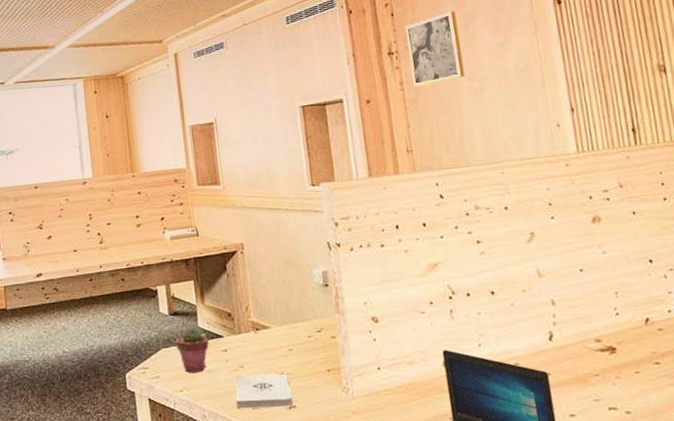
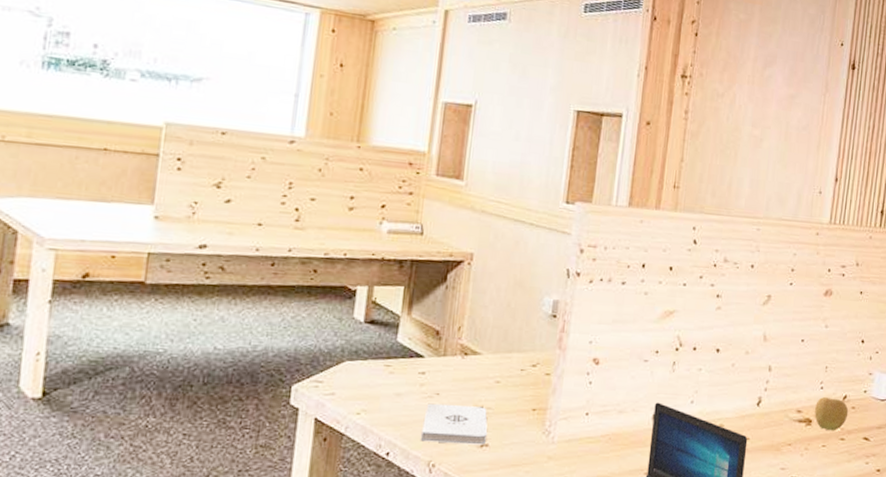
potted succulent: present [176,326,209,373] -> none [364,339,405,394]
wall art: present [405,11,465,87] -> none [698,47,757,121]
apple: none [615,322,657,357] -> present [814,397,849,431]

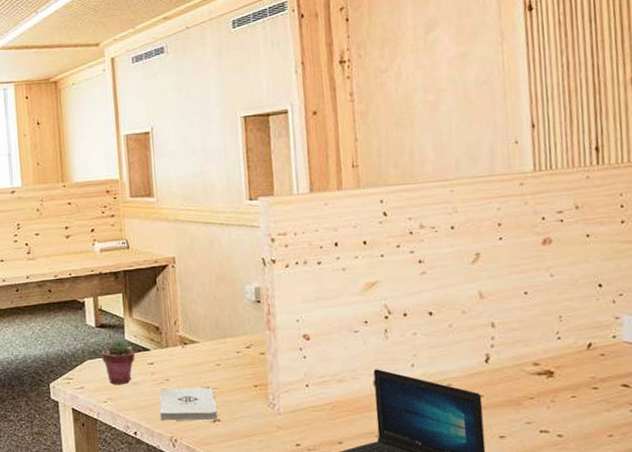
potted succulent: none [364,339,405,394] -> present [102,338,135,384]
apple: present [814,397,849,431] -> none [554,347,598,381]

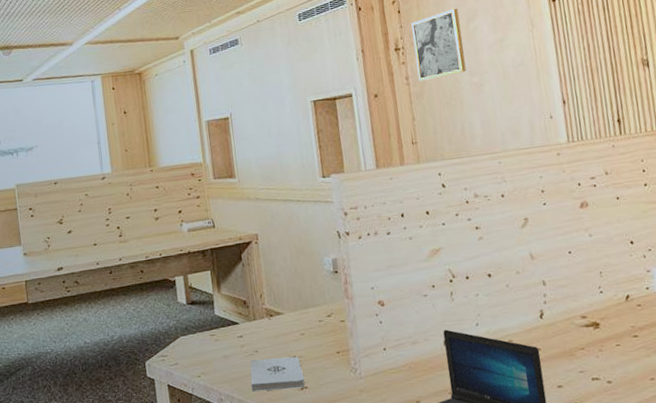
potted succulent: present [102,338,135,384] -> none [193,314,225,359]
wall art: none [360,16,421,98] -> present [411,8,467,81]

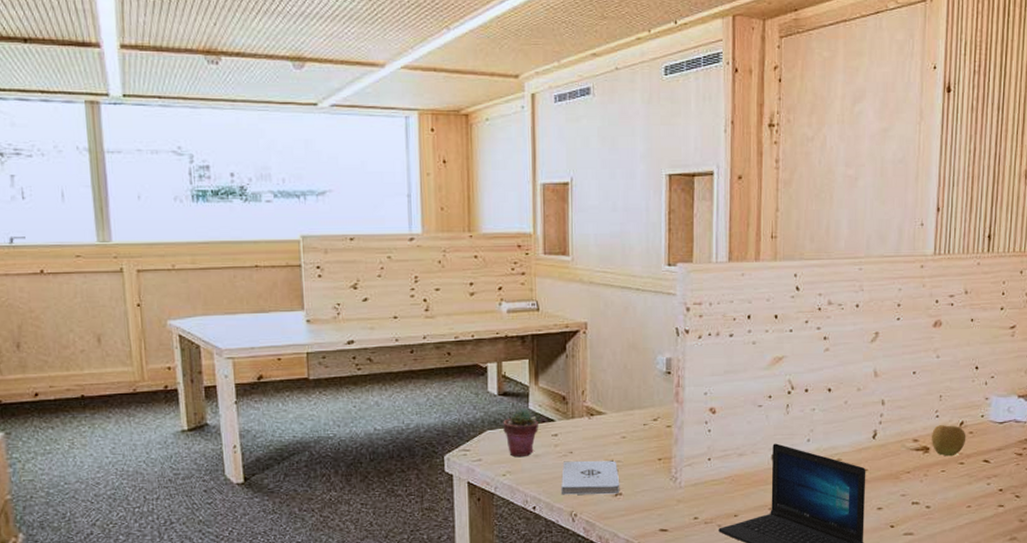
potted succulent: none [193,314,225,359] -> present [503,408,538,457]
wall art: present [411,8,467,81] -> none [789,85,845,166]
apple: none [599,299,636,331] -> present [932,425,966,457]

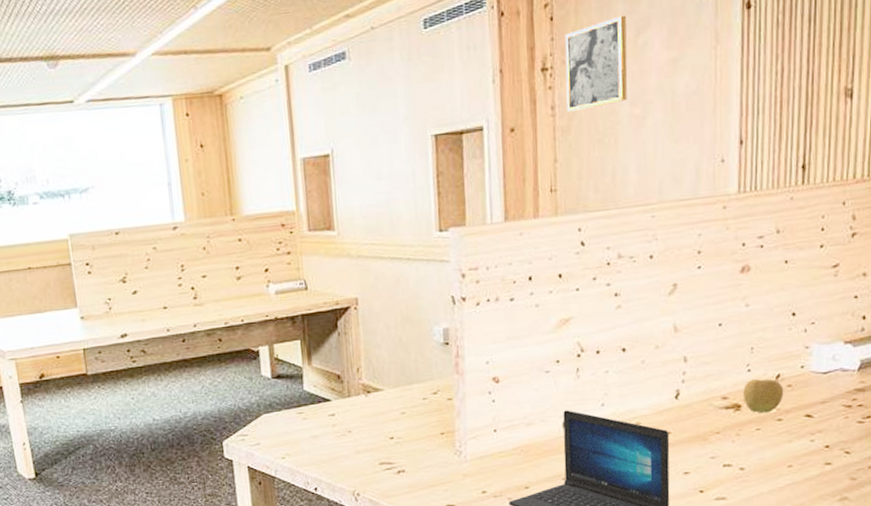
potted succulent: present [503,408,538,457] -> none [279,389,315,439]
notepad: present [561,460,620,495] -> none [341,437,402,475]
wall art: none [789,85,845,166] -> present [565,15,628,112]

